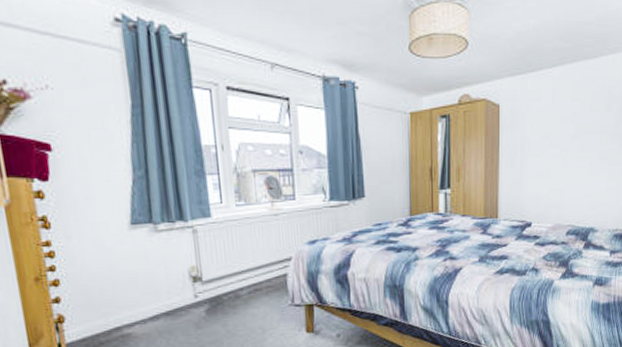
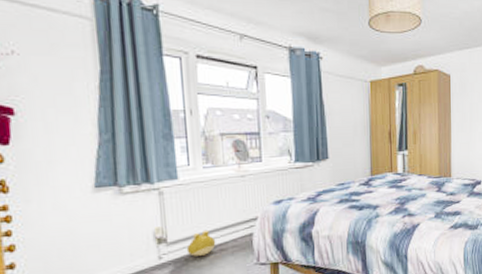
plush toy: none [221,269,251,296] -> present [186,230,216,256]

